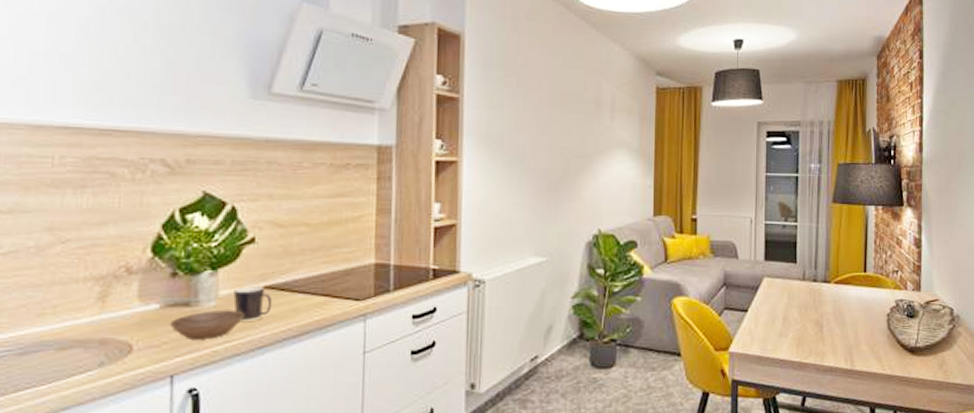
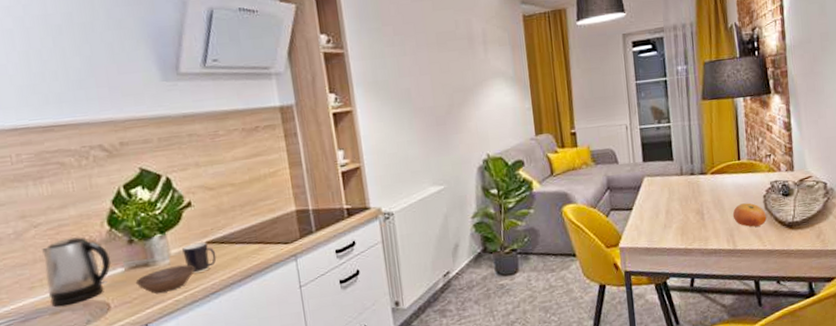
kettle: none [60,261,145,340] -> present [42,237,111,306]
fruit: none [853,320,888,347] -> present [732,202,767,227]

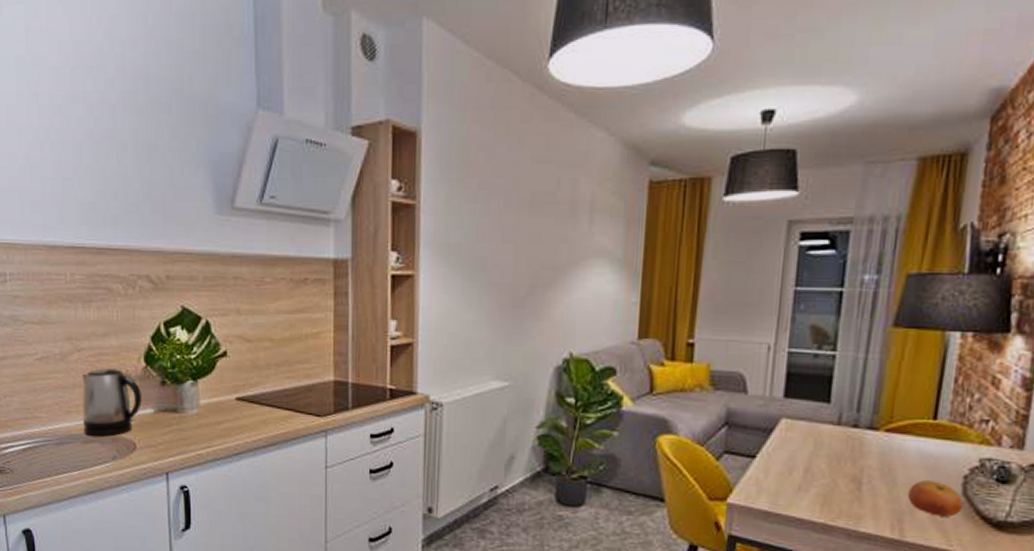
bowl: present [135,264,195,294] -> none [162,417,222,443]
mug: present [182,242,217,275] -> none [212,397,244,431]

